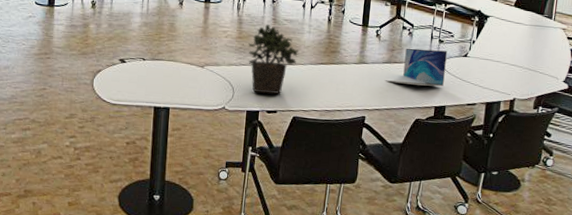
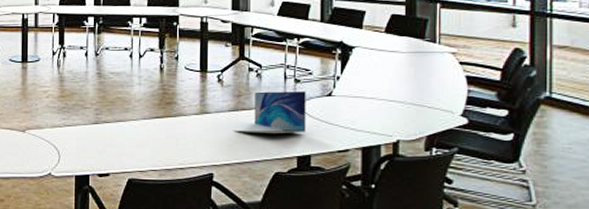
potted plant: present [247,24,299,94] -> none [71,80,130,156]

